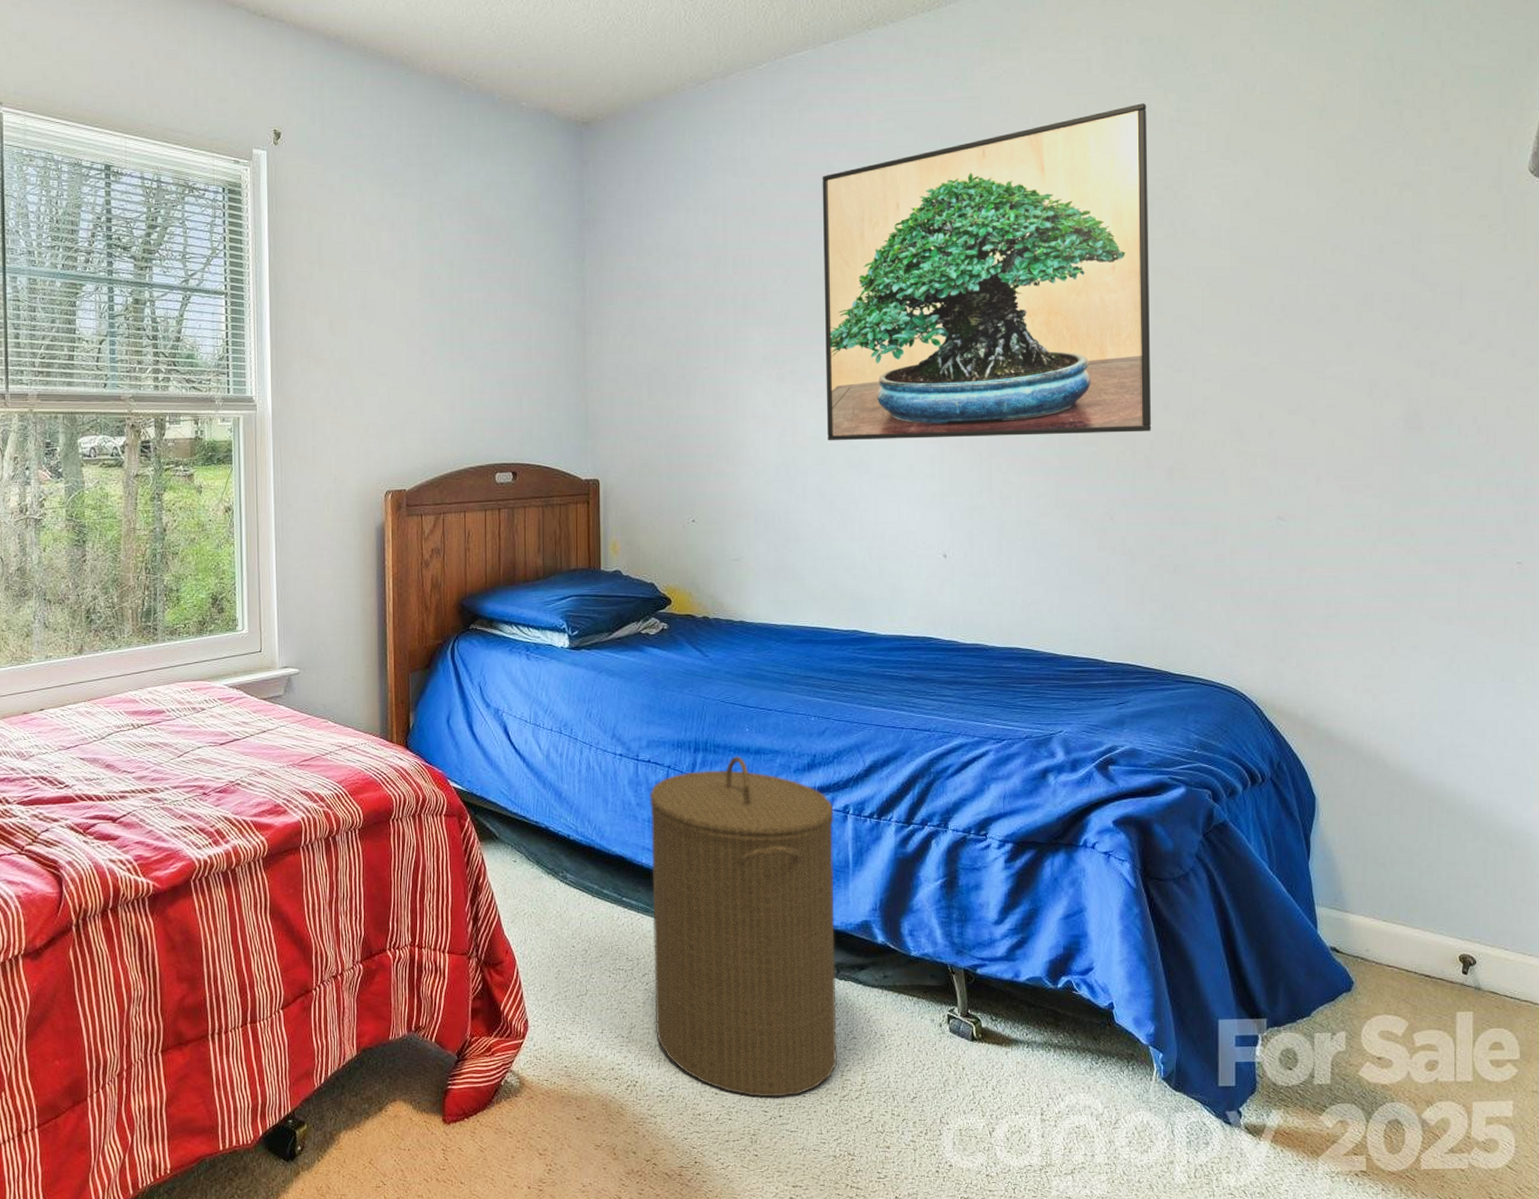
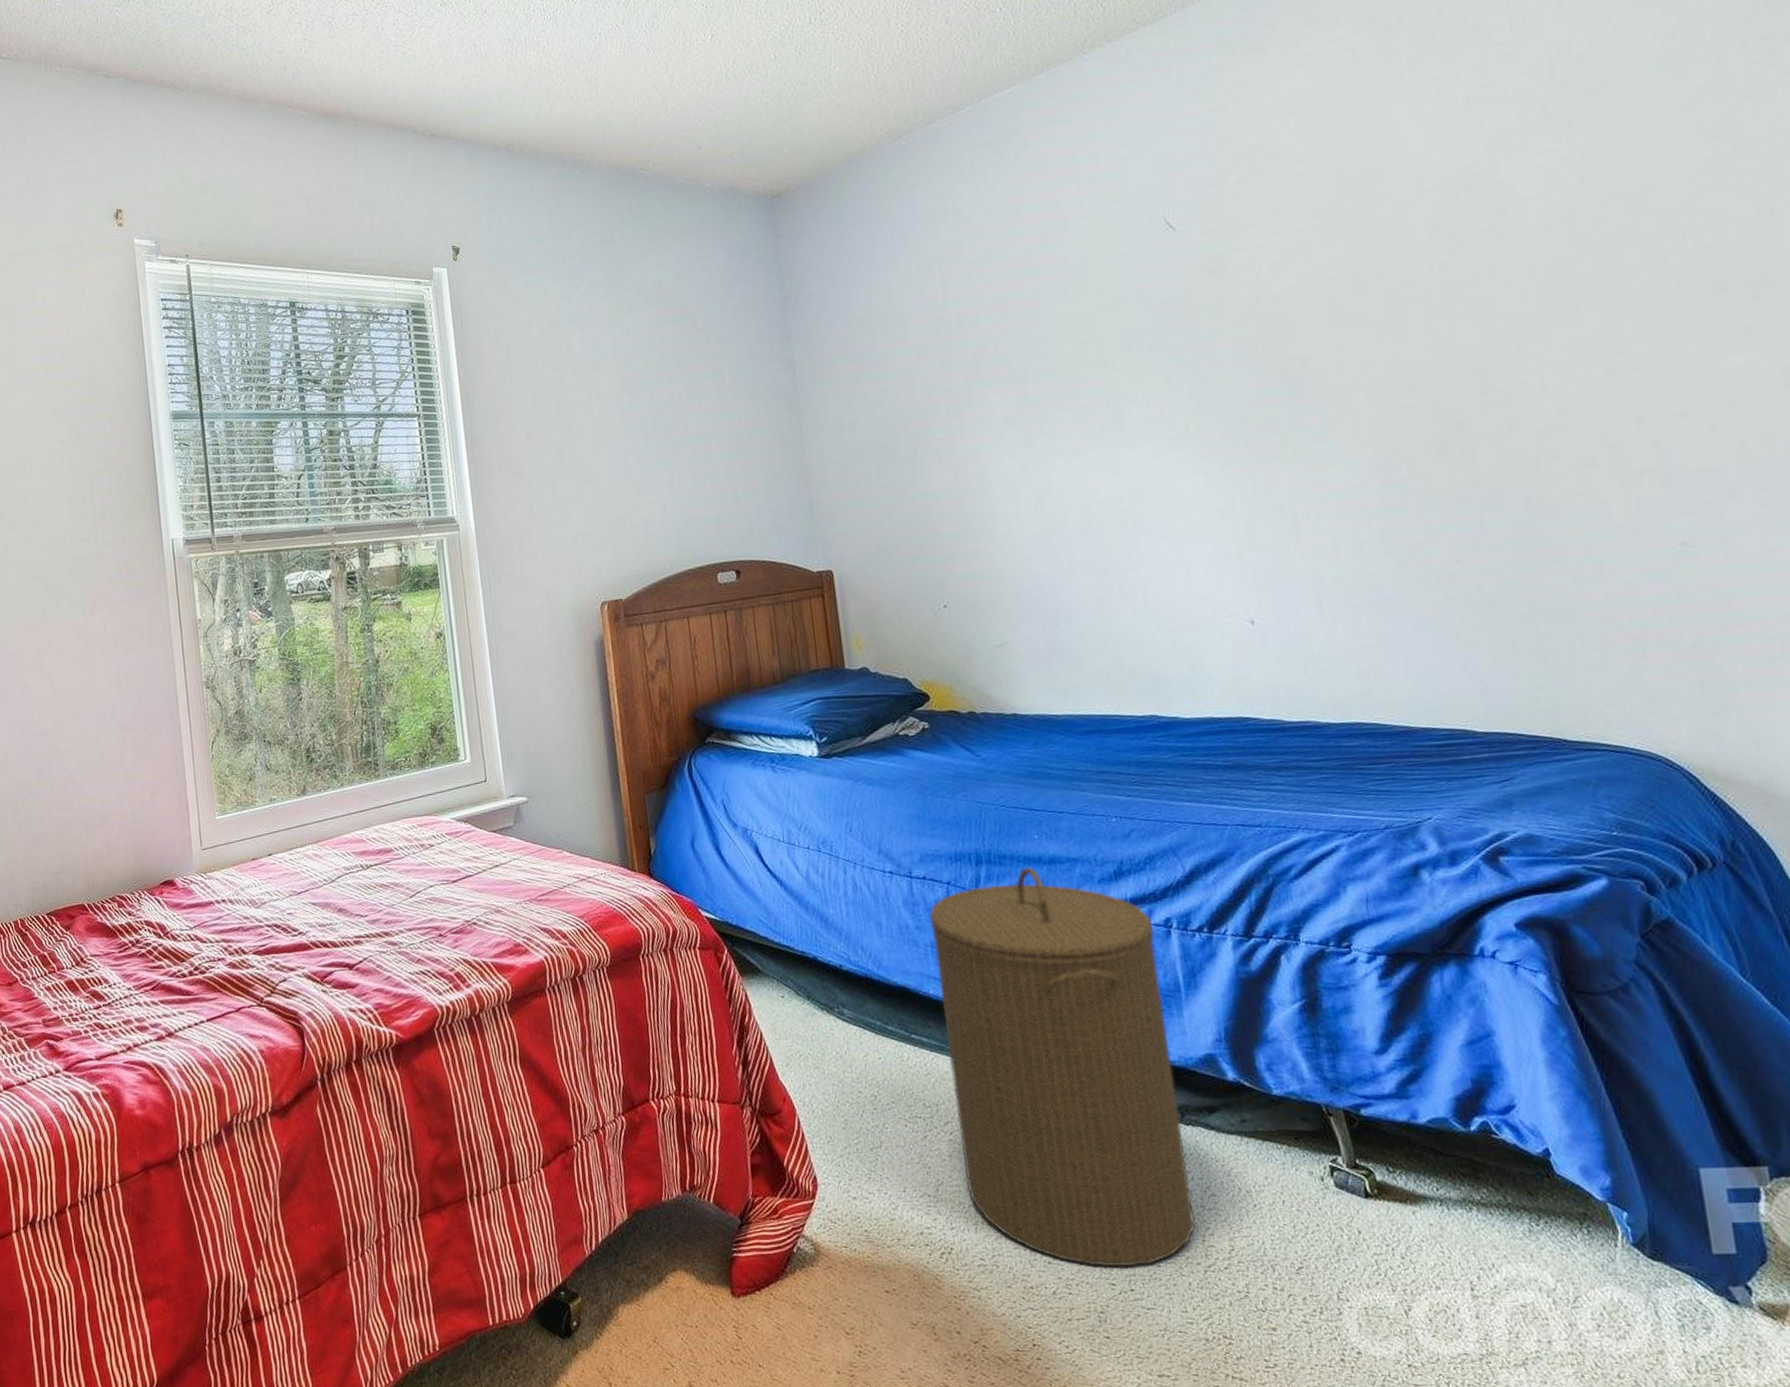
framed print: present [822,103,1152,441] -> none [1049,85,1497,505]

